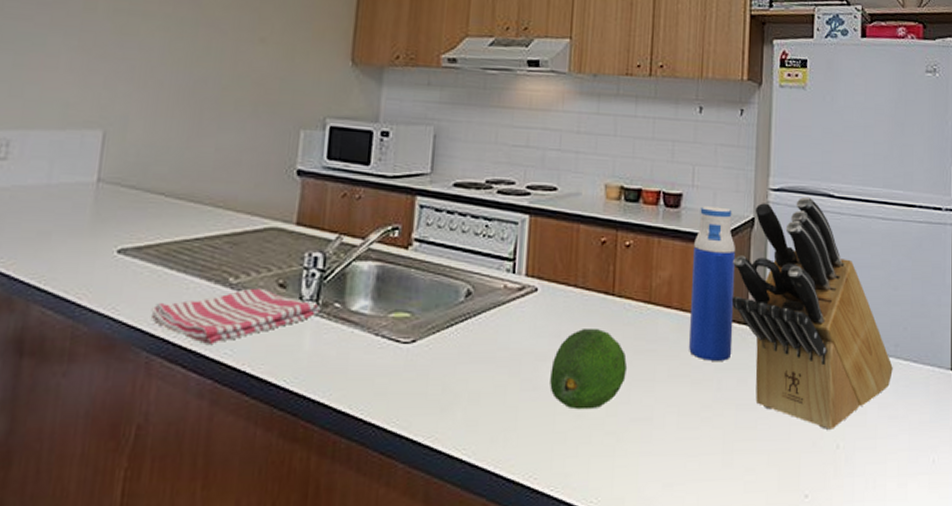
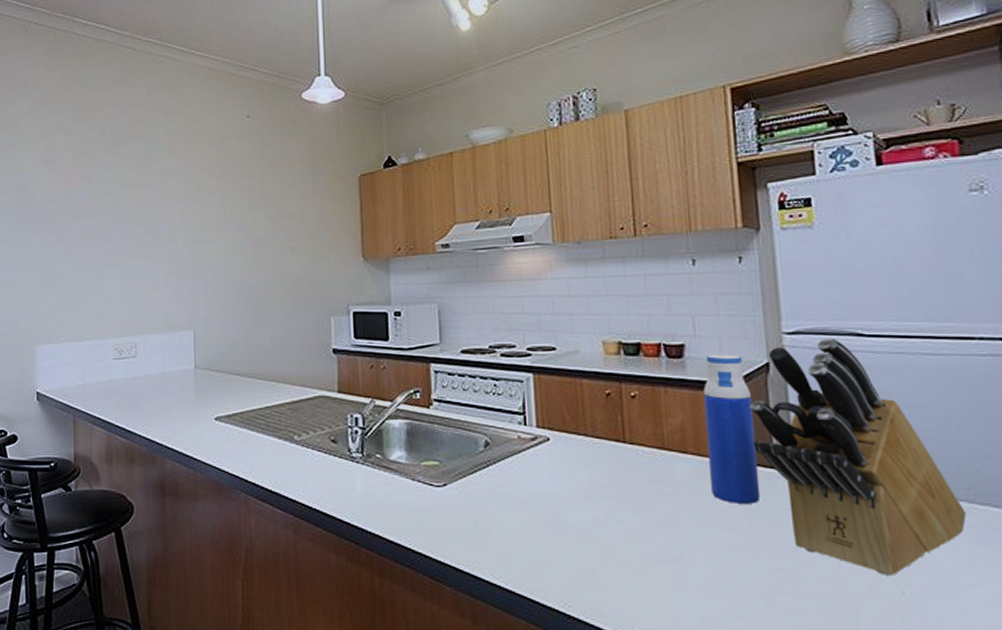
dish towel: present [150,288,321,346] -> none [243,443,366,488]
fruit: present [550,329,628,410] -> none [572,474,649,547]

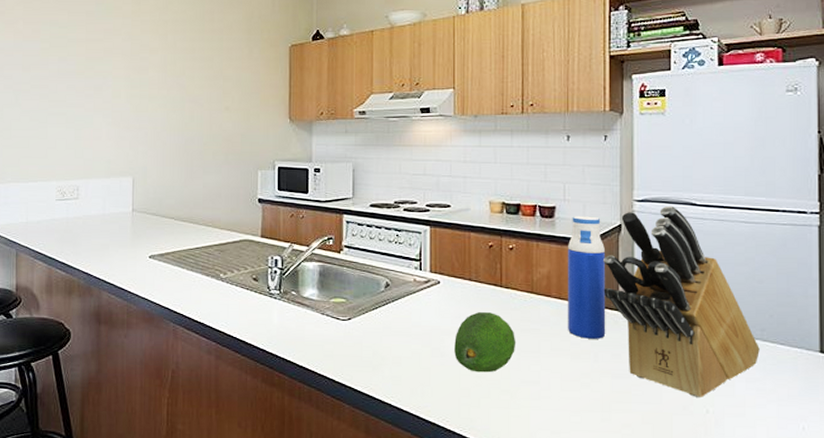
fruit: none [572,474,649,547] -> present [454,312,516,373]

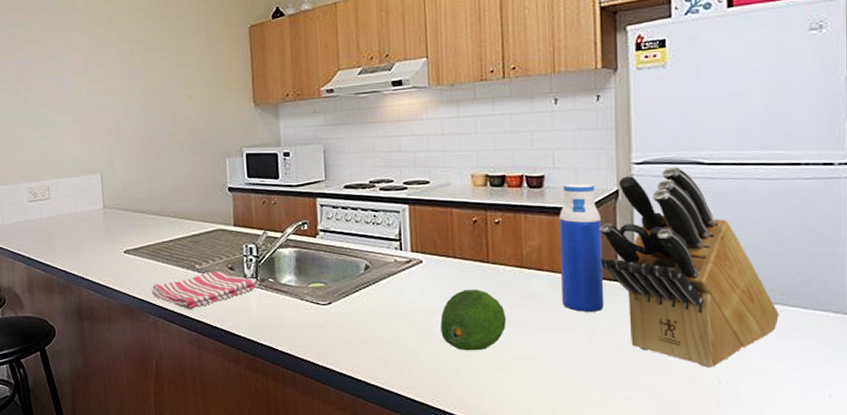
dish towel: none [173,281,283,320] -> present [151,271,260,310]

